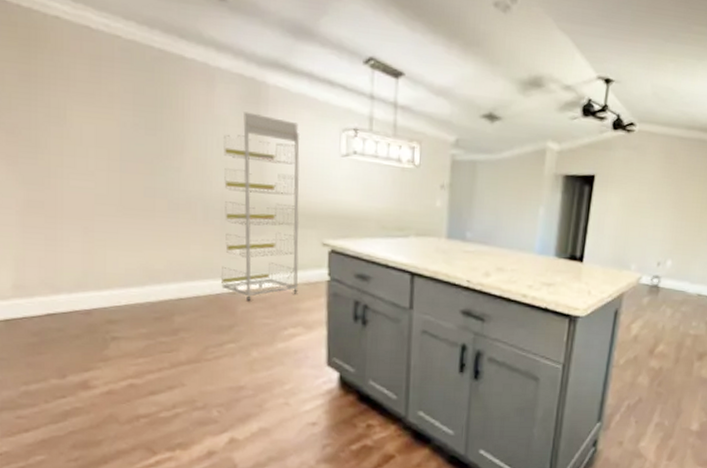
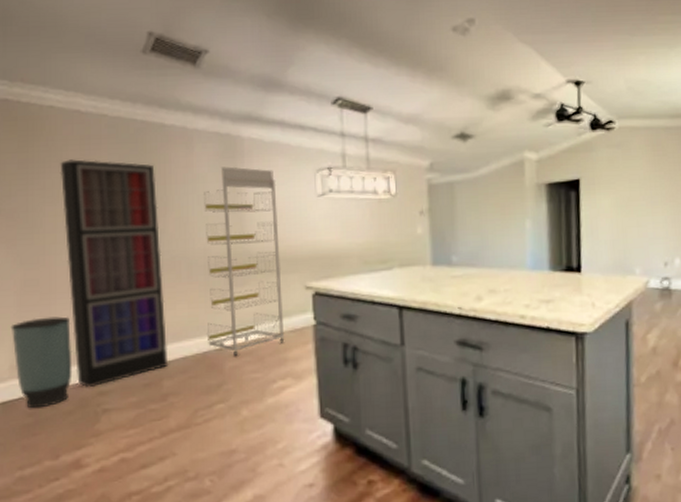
trash can: none [13,240,80,329] -> present [10,316,73,409]
storage cabinet: none [67,79,181,316] -> present [60,159,169,388]

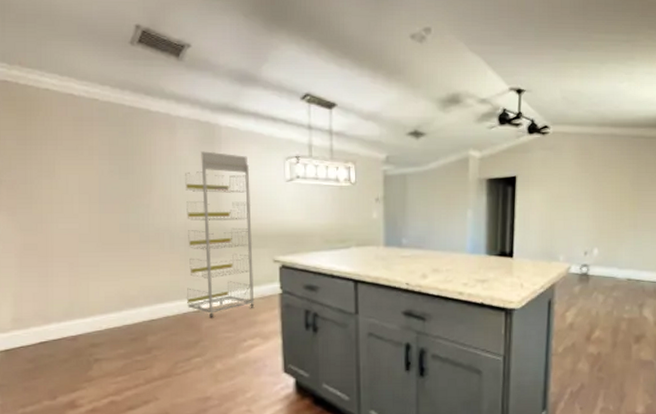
trash can: present [10,316,73,409] -> none [12,277,68,356]
storage cabinet: present [60,159,169,388] -> none [55,138,153,340]

